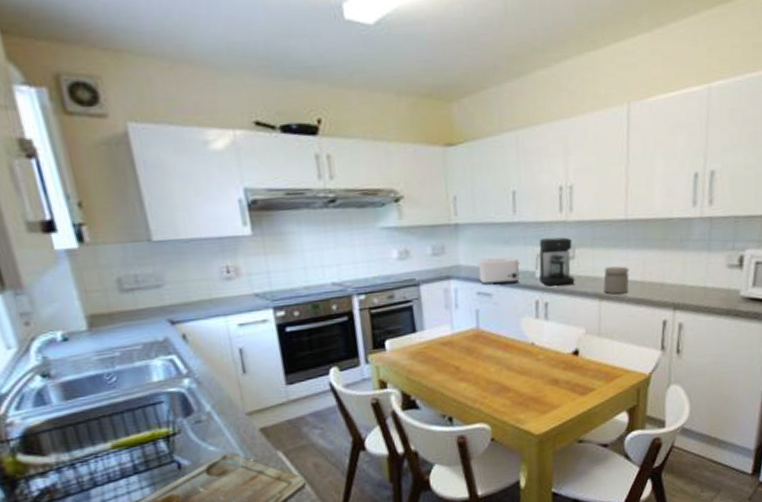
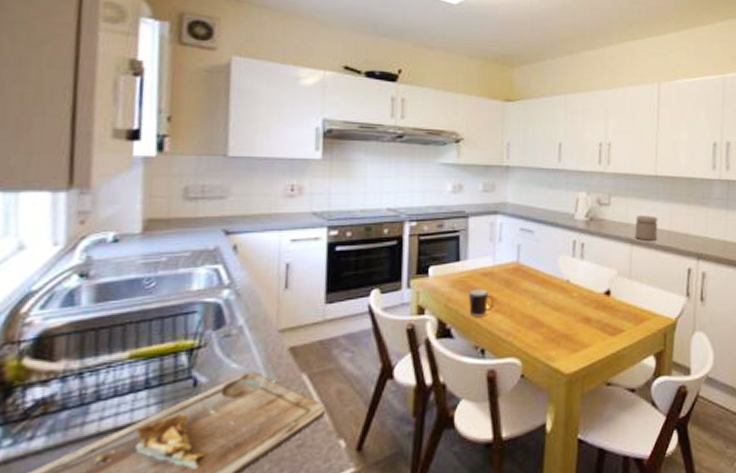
mug: none [429,358,457,388] -> present [468,288,493,318]
toaster: present [478,257,520,285] -> none [524,198,561,223]
coffee maker: present [538,237,575,287] -> none [577,186,609,228]

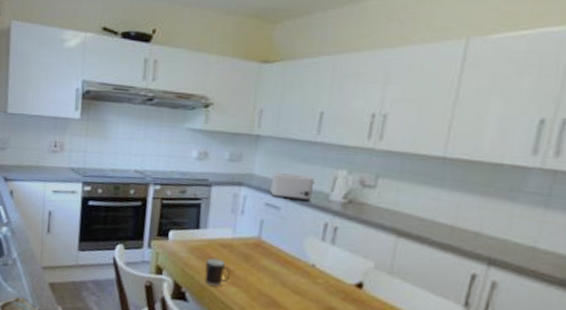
toaster: none [524,198,561,223] -> present [270,171,315,202]
jar: present [635,215,658,241] -> none [404,203,439,235]

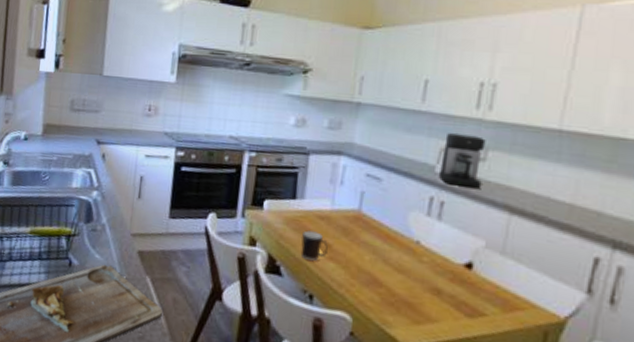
toaster: present [270,171,315,202] -> none [371,141,419,174]
coffee maker: none [332,163,376,214] -> present [438,133,486,188]

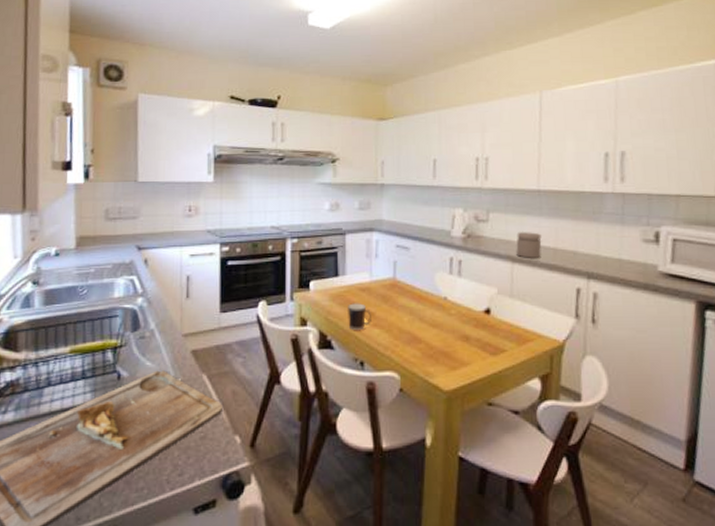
coffee maker: present [438,133,486,188] -> none [454,202,488,245]
jar: none [517,178,555,213] -> present [516,232,542,258]

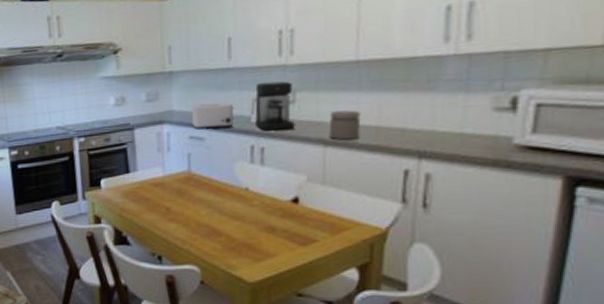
mug: present [346,303,371,331] -> none [140,198,167,227]
toaster: none [399,215,437,240] -> present [191,102,234,130]
coffee maker: none [454,202,488,245] -> present [254,81,295,131]

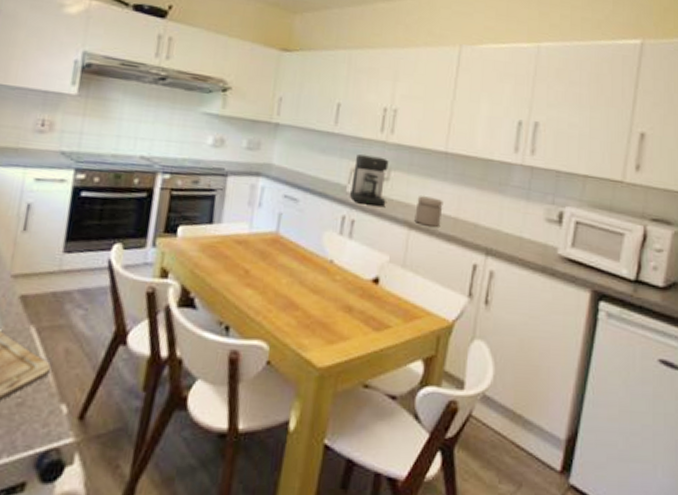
toaster: present [191,102,234,130] -> none [289,162,333,194]

